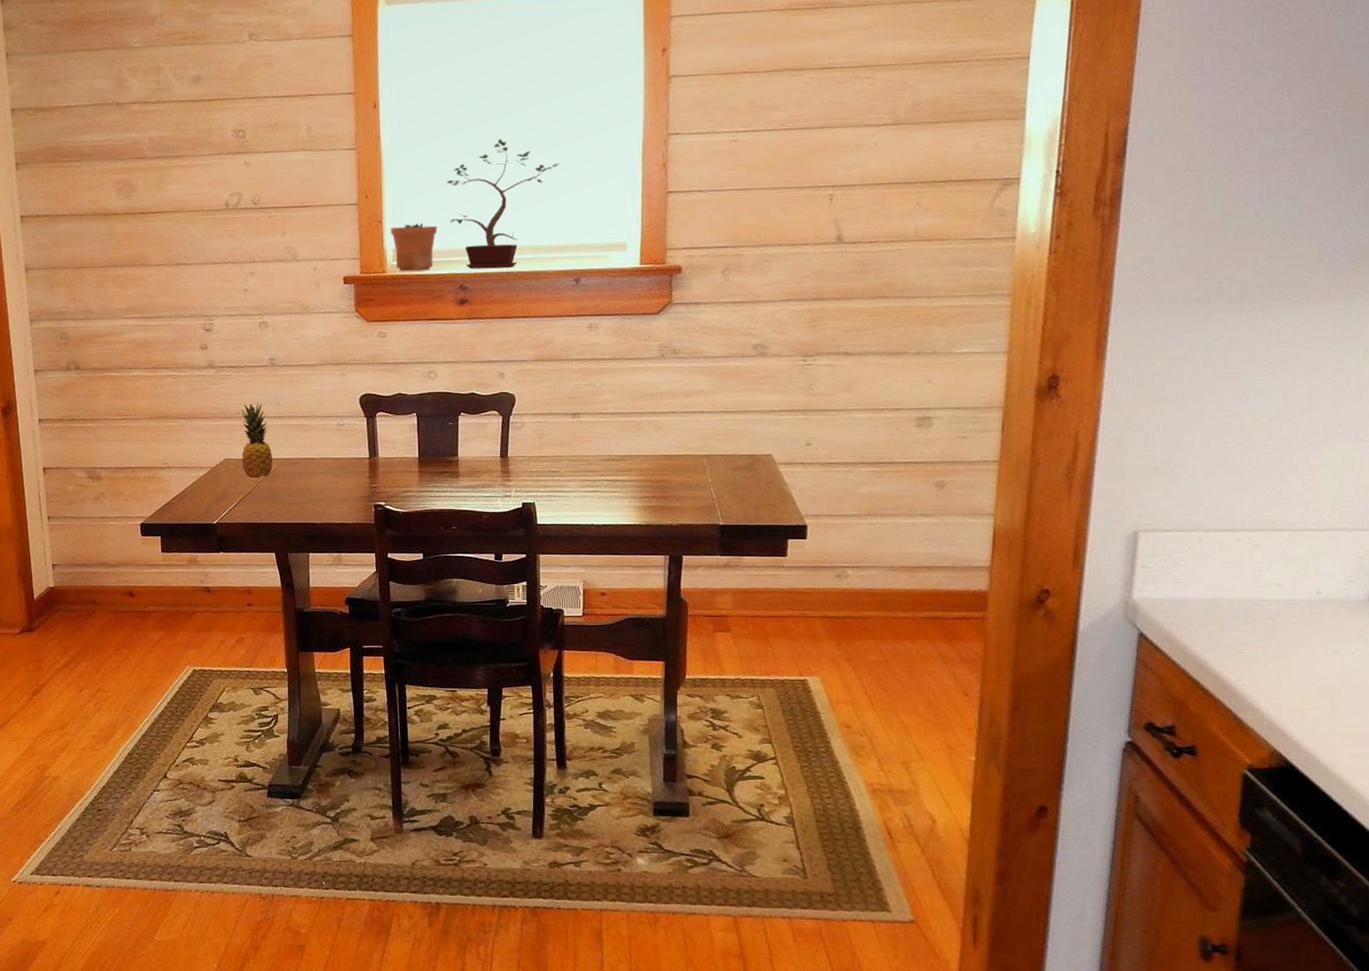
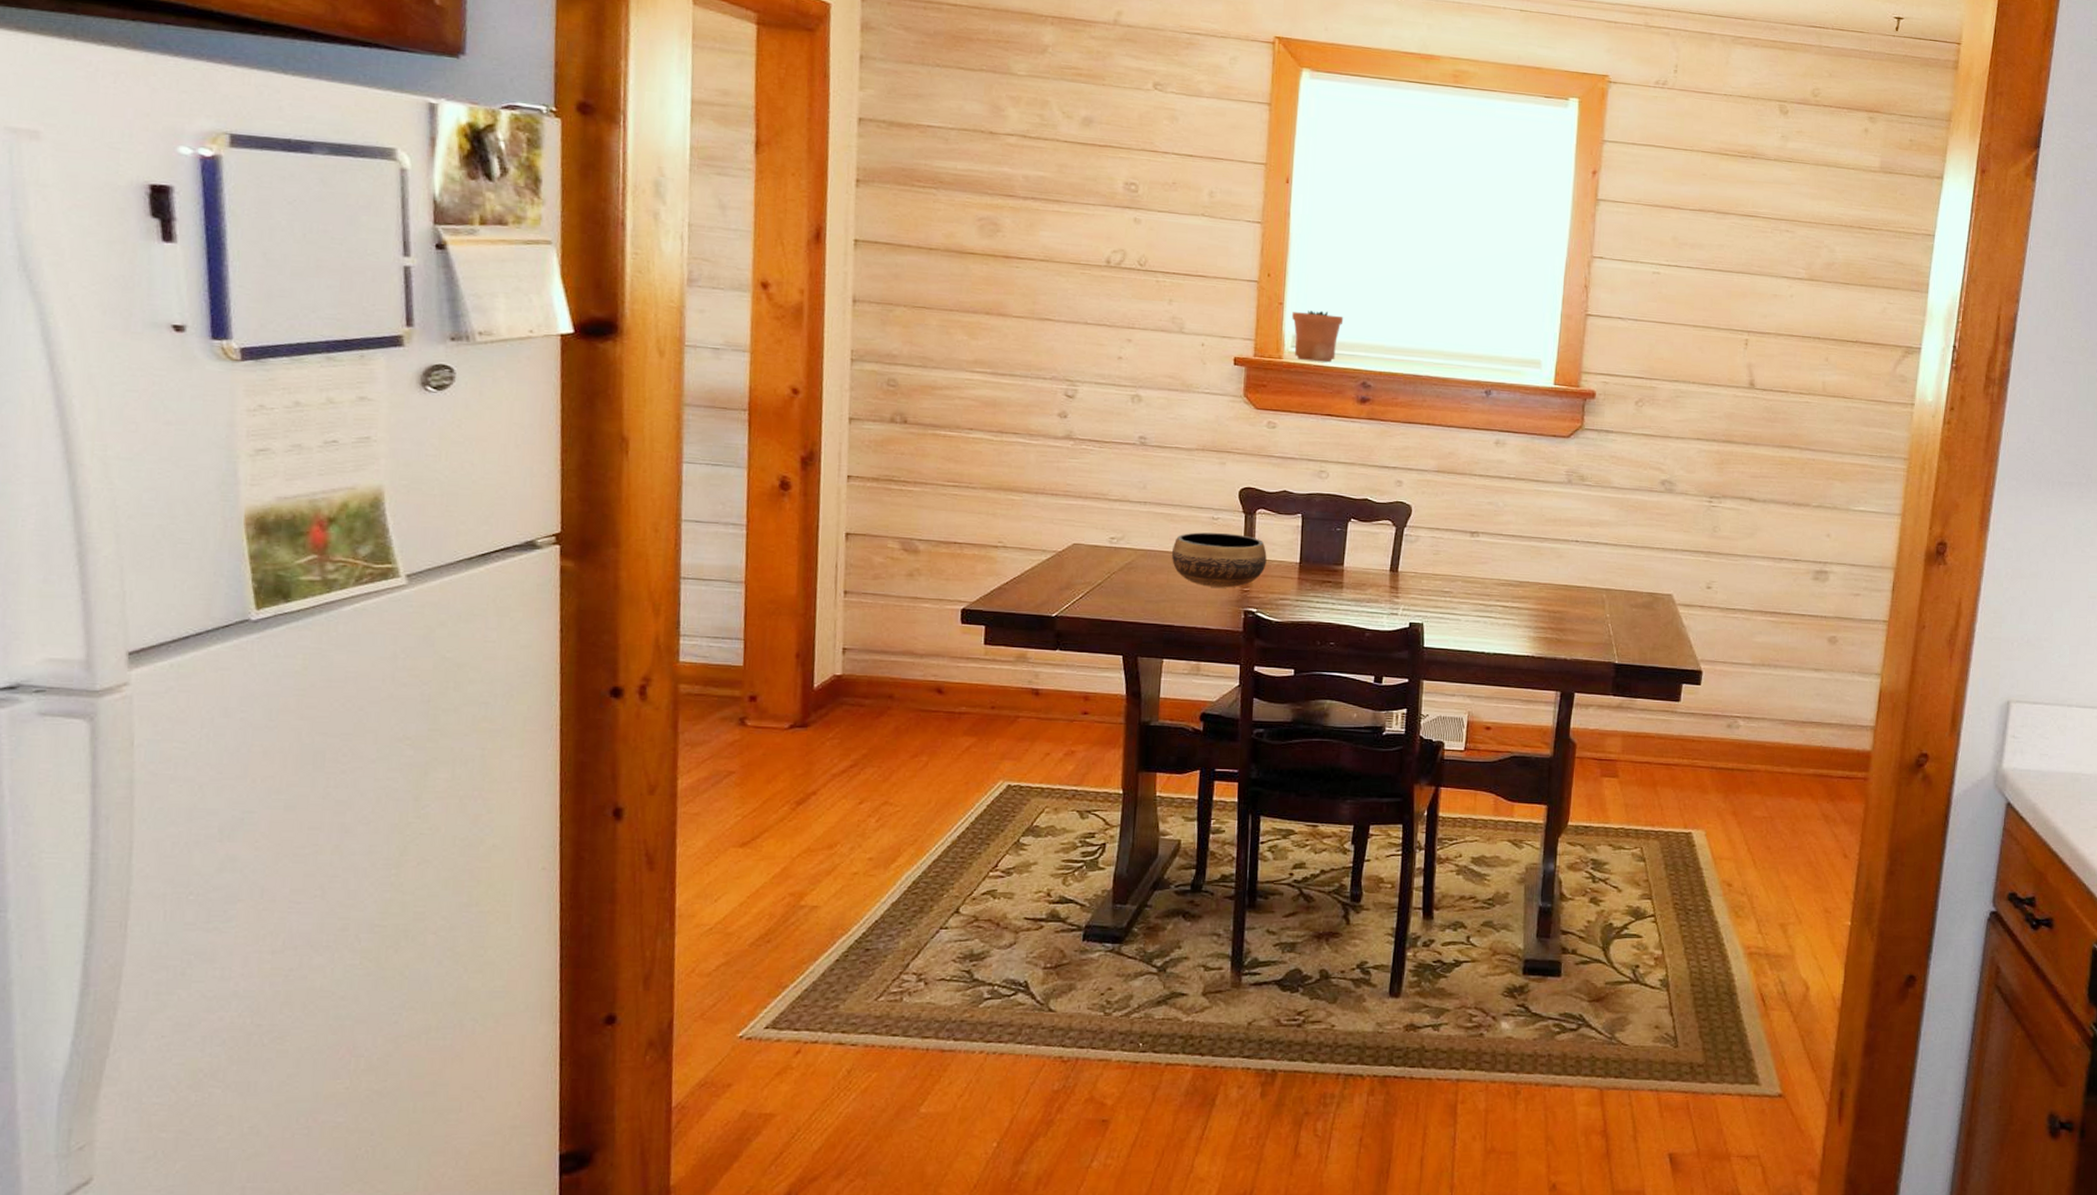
fruit: present [241,402,273,478] -> none [1094,484,1132,568]
bowl: none [307,436,390,487] -> present [1171,532,1267,588]
potted plant: present [446,139,559,270] -> none [1358,236,1479,372]

